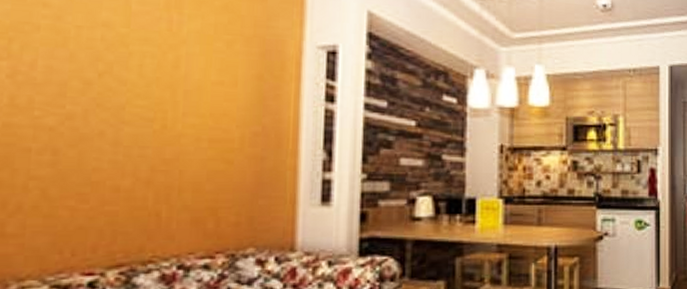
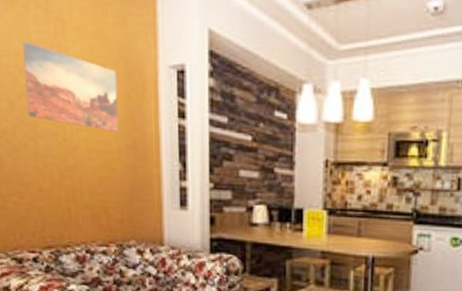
wall art: none [111,12,248,117] -> present [22,41,119,132]

